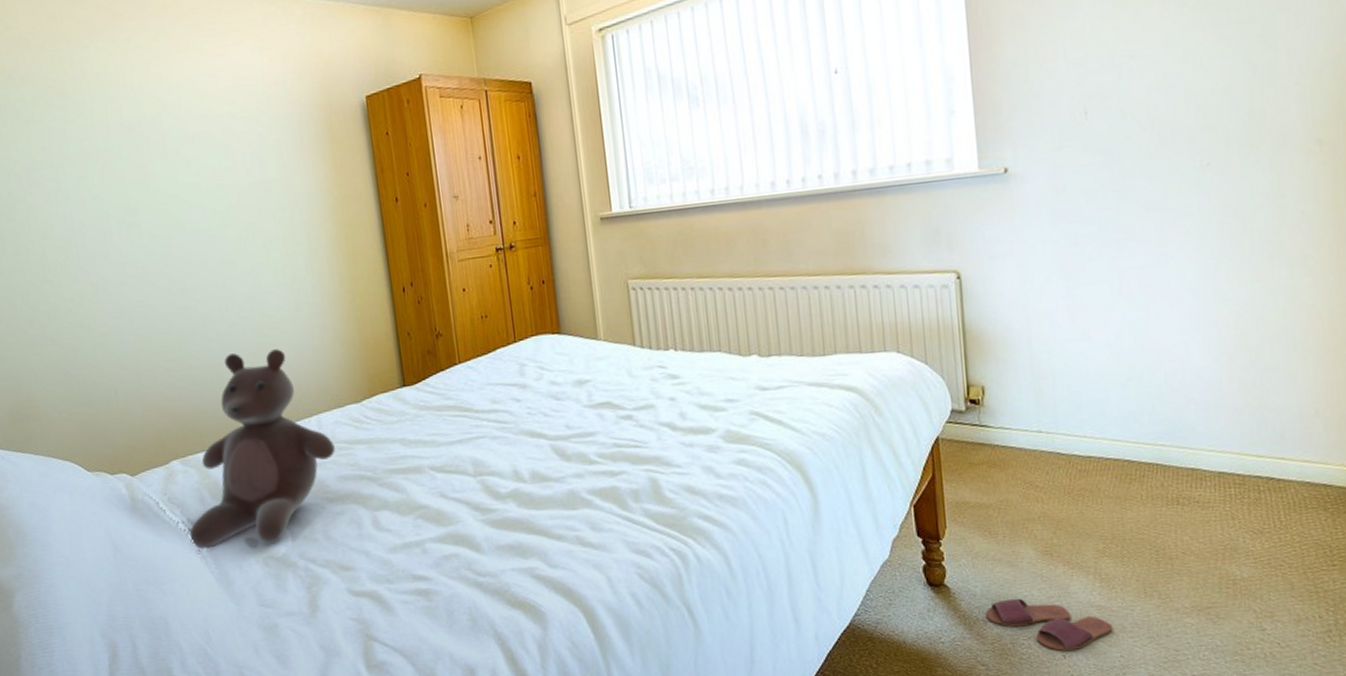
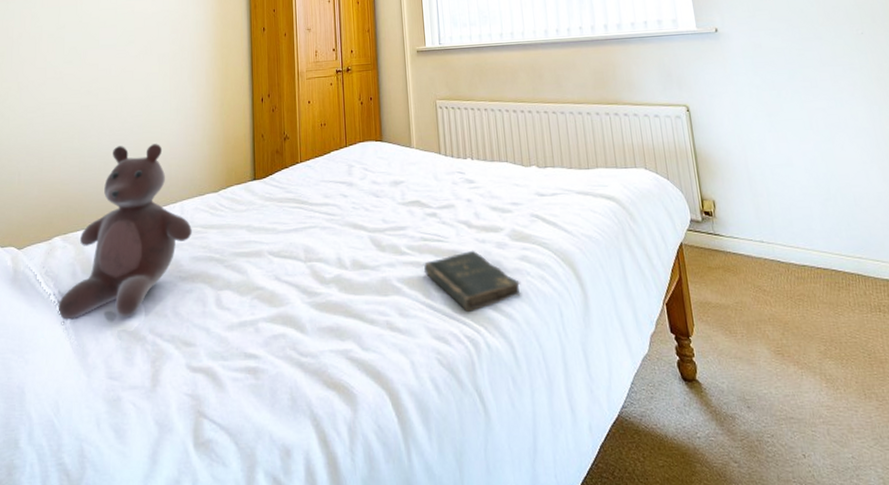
bible: none [618,455,739,523] -> present [424,250,522,312]
slippers: present [985,598,1113,651] -> none [733,395,843,450]

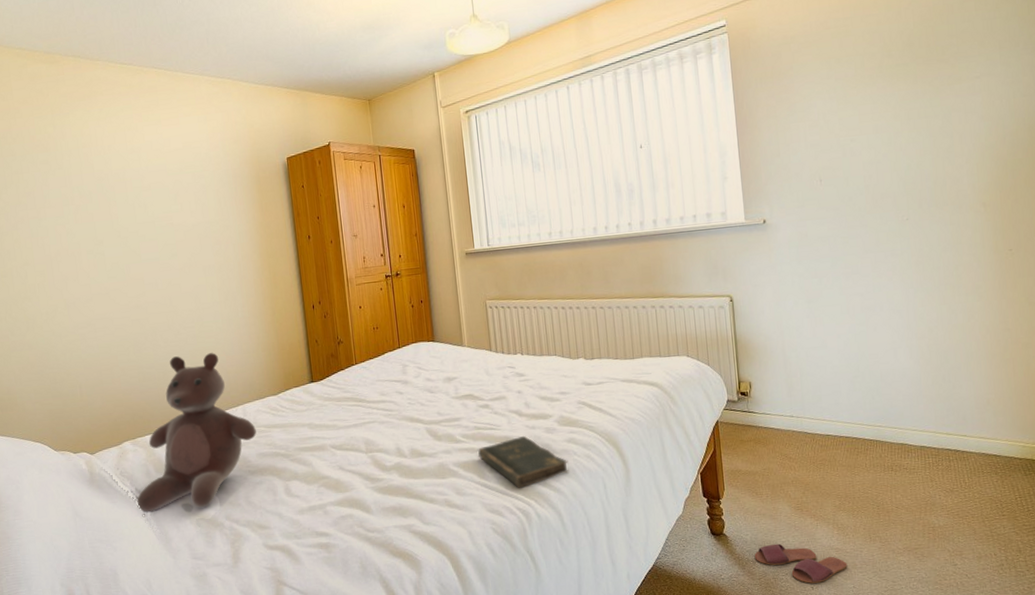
slippers: none [733,395,843,450] -> present [754,543,848,584]

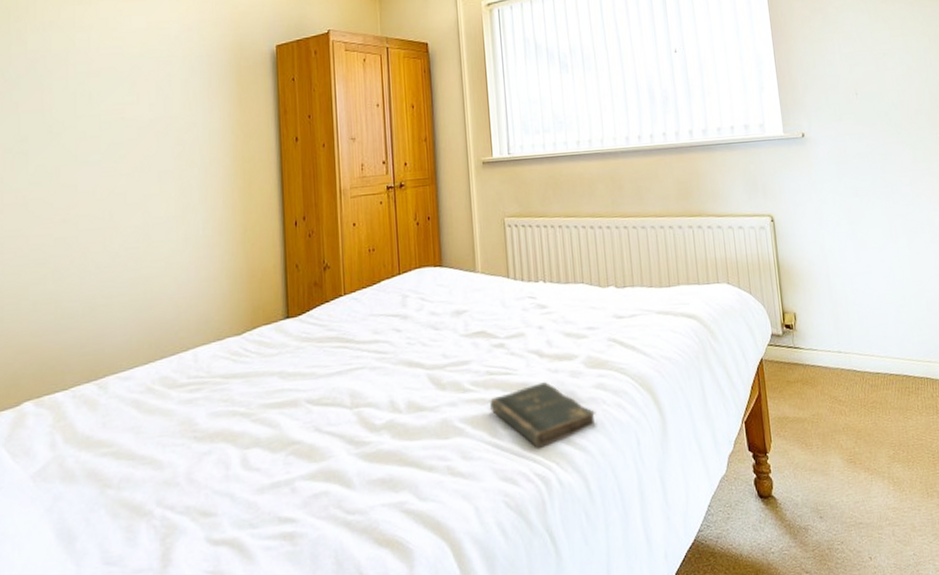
teddy bear: present [136,353,257,513] -> none [32,281,209,501]
slippers: present [754,543,848,584] -> none [806,505,906,553]

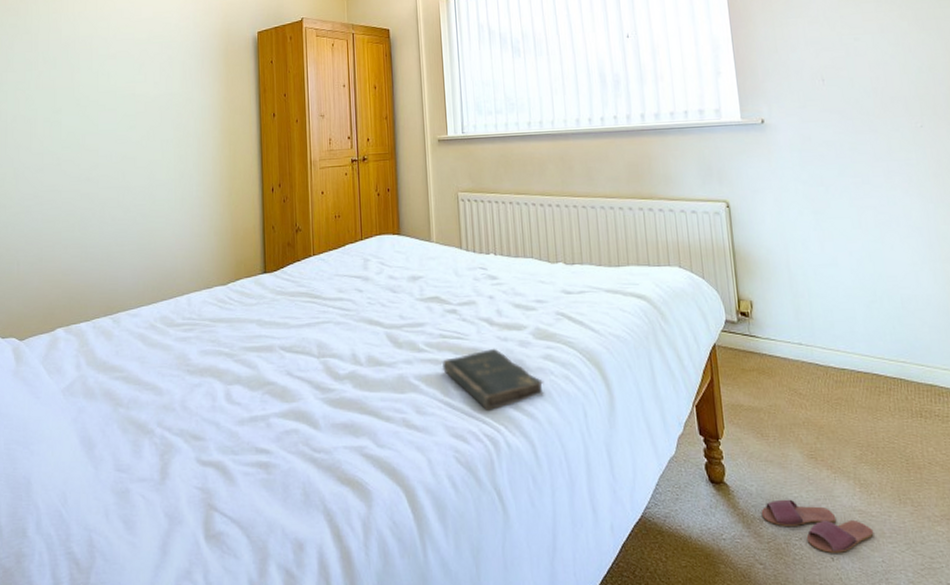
slippers: none [806,505,906,553] -> present [761,499,874,553]

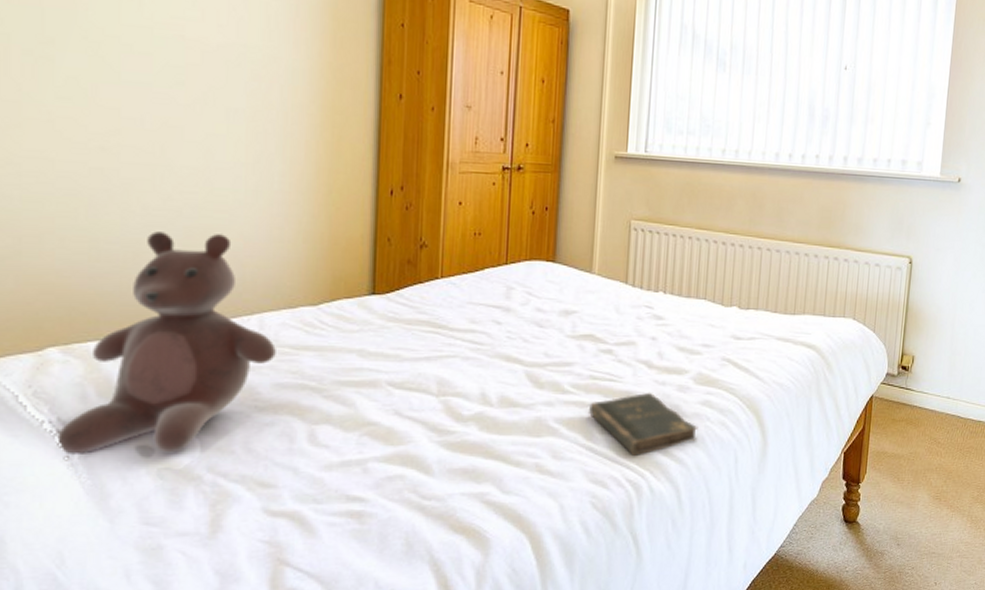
teddy bear: none [62,234,200,412] -> present [57,231,276,454]
slippers: present [761,499,874,553] -> none [884,534,974,579]

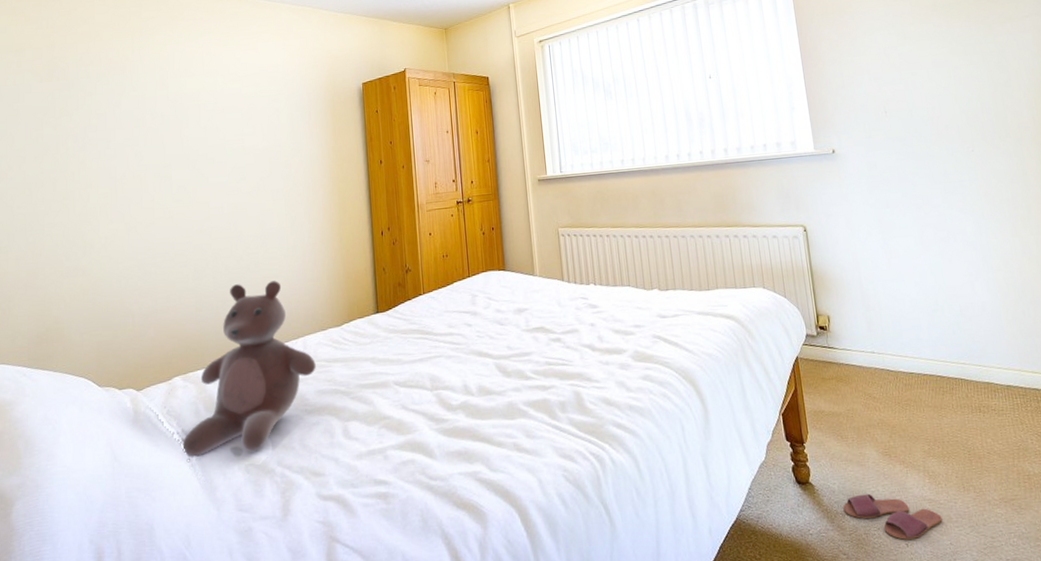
bible: present [589,392,699,456] -> none [549,372,645,430]
slippers: none [884,534,974,579] -> present [843,493,943,540]

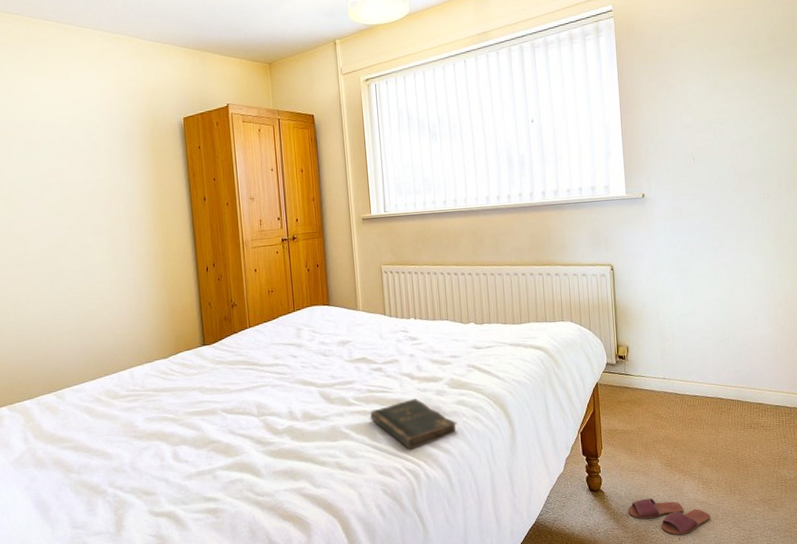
teddy bear: present [182,281,316,457] -> none [12,315,144,481]
bible: none [549,372,645,430] -> present [370,398,458,450]

